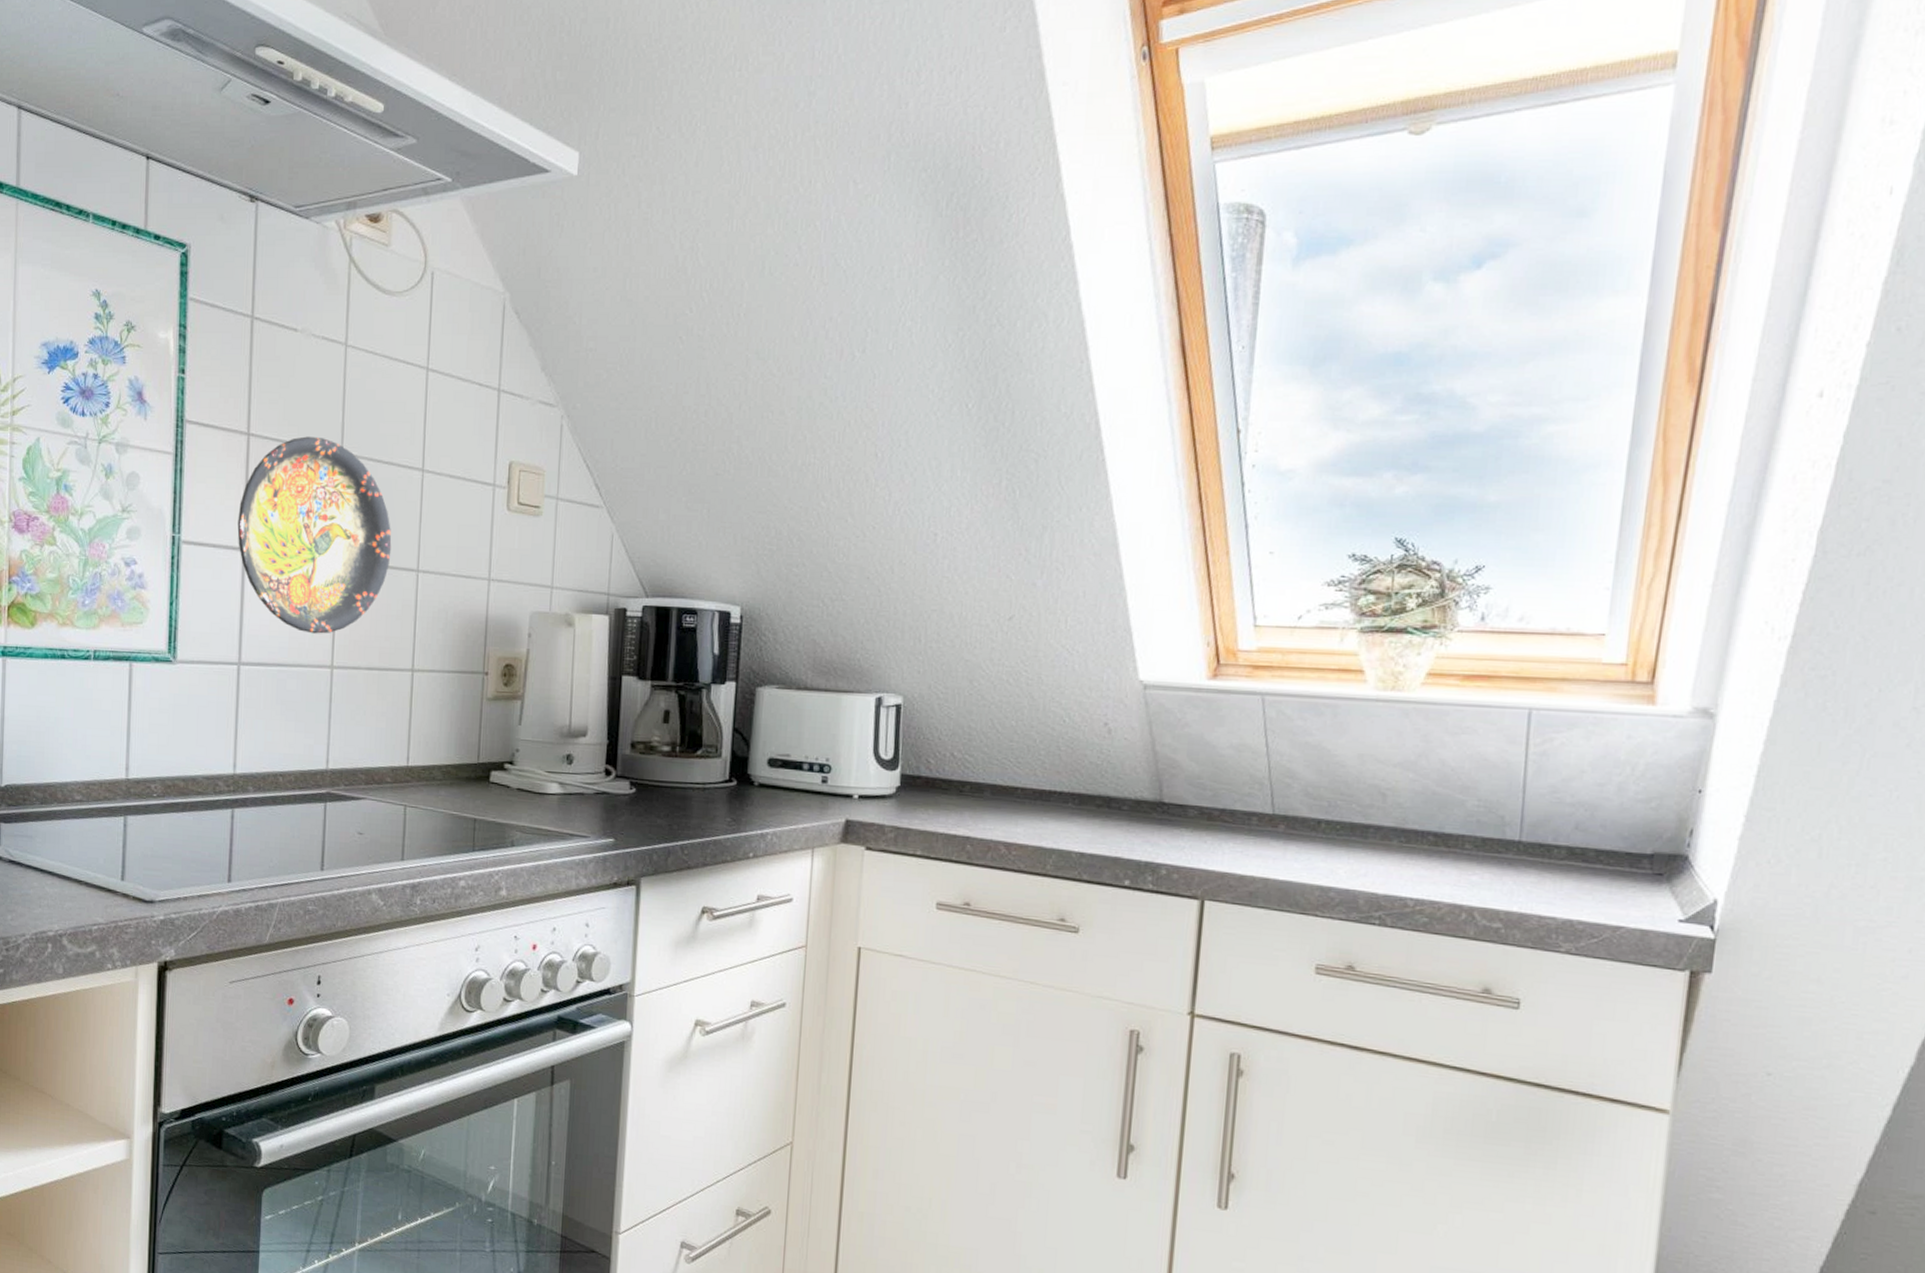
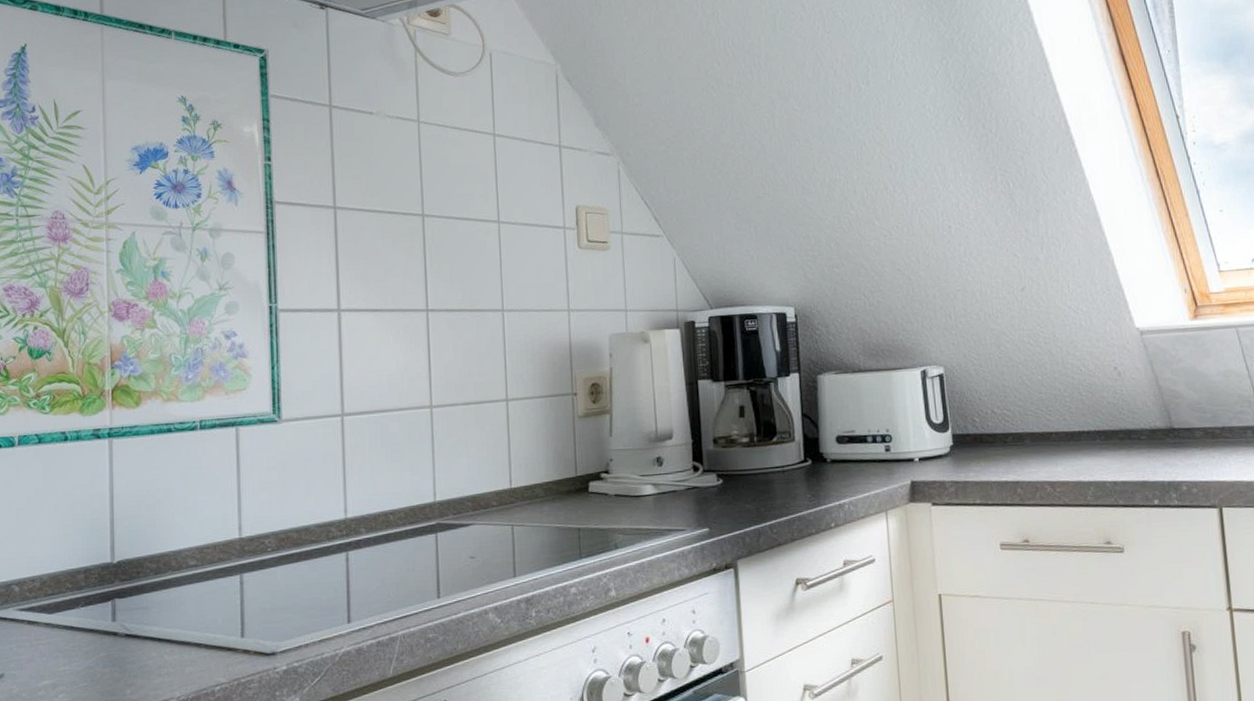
decorative plate: present [237,436,392,634] -> none [330,203,477,379]

